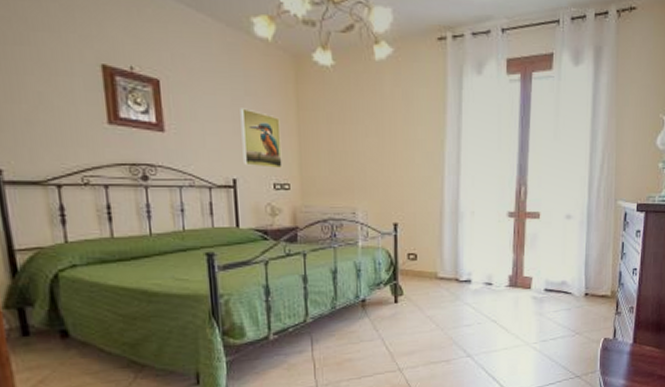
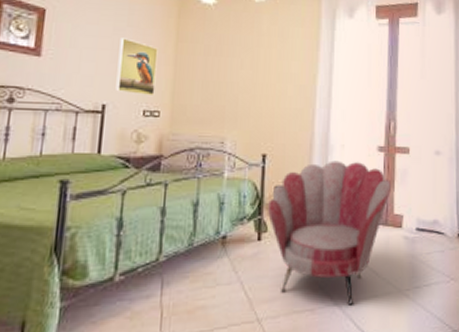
armchair: none [401,227,522,357] -> present [267,160,392,305]

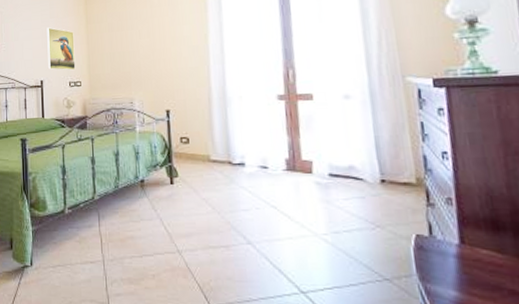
armchair: present [267,160,392,305] -> none [175,111,297,245]

